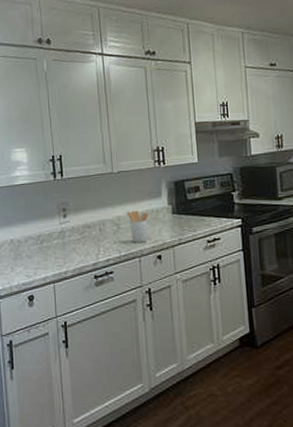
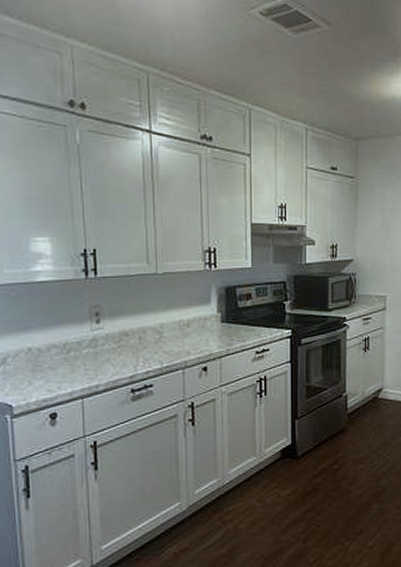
utensil holder: present [127,211,149,243] -> none [171,318,195,353]

